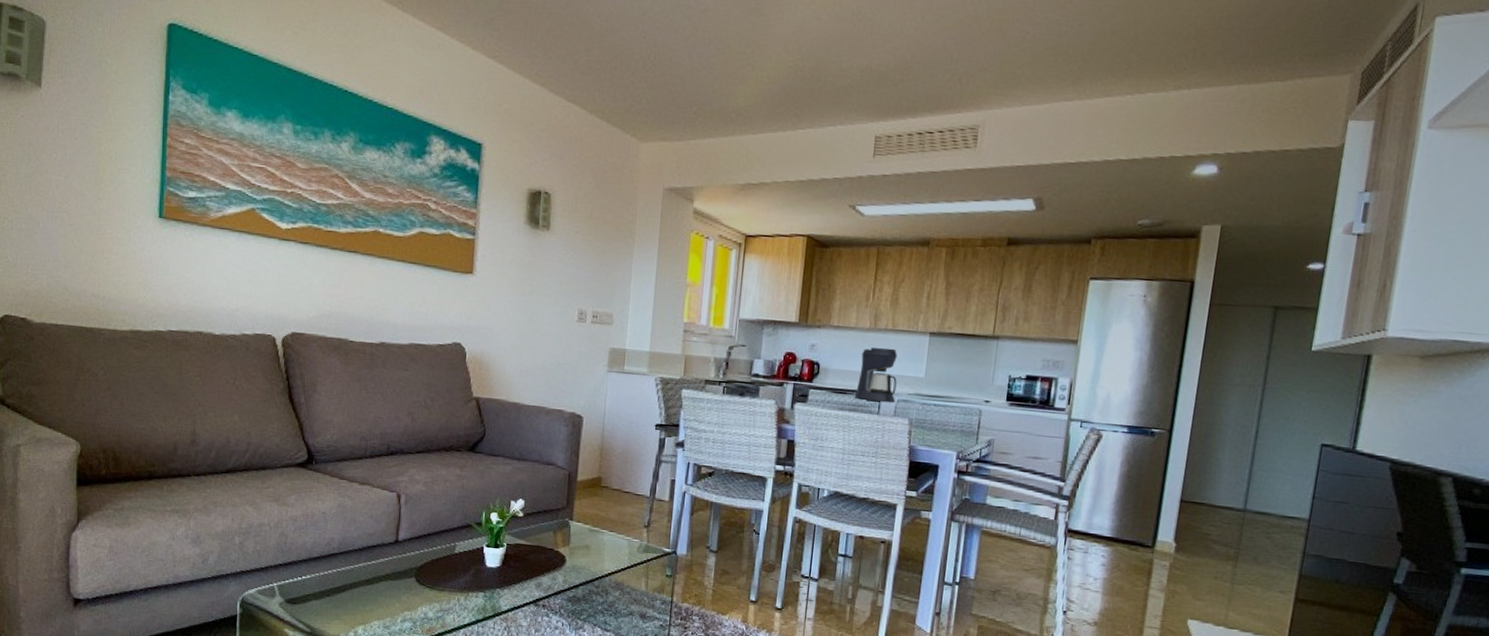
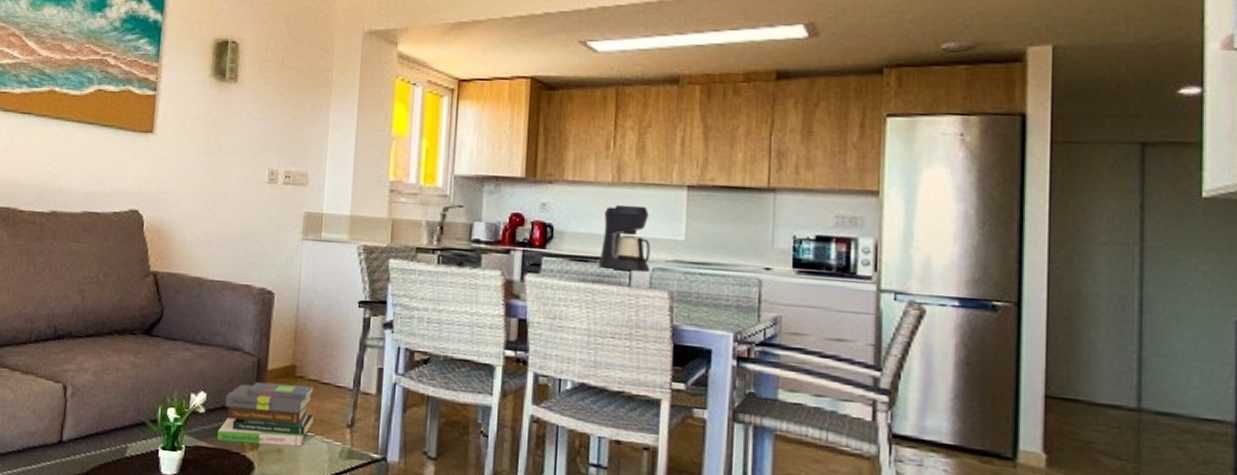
books: none [534,490,617,544] -> present [217,381,314,447]

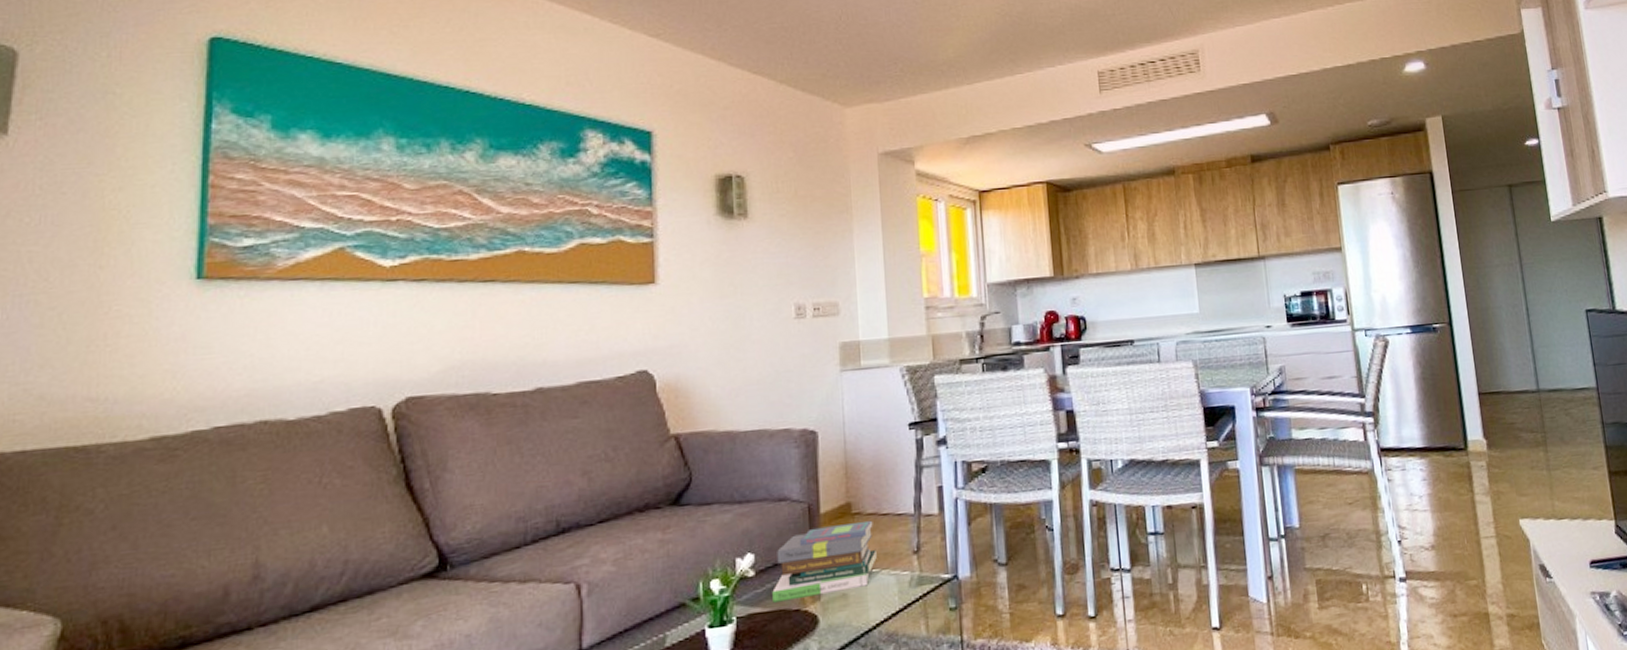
coffee maker: present [599,204,651,273] -> none [1129,287,1175,350]

